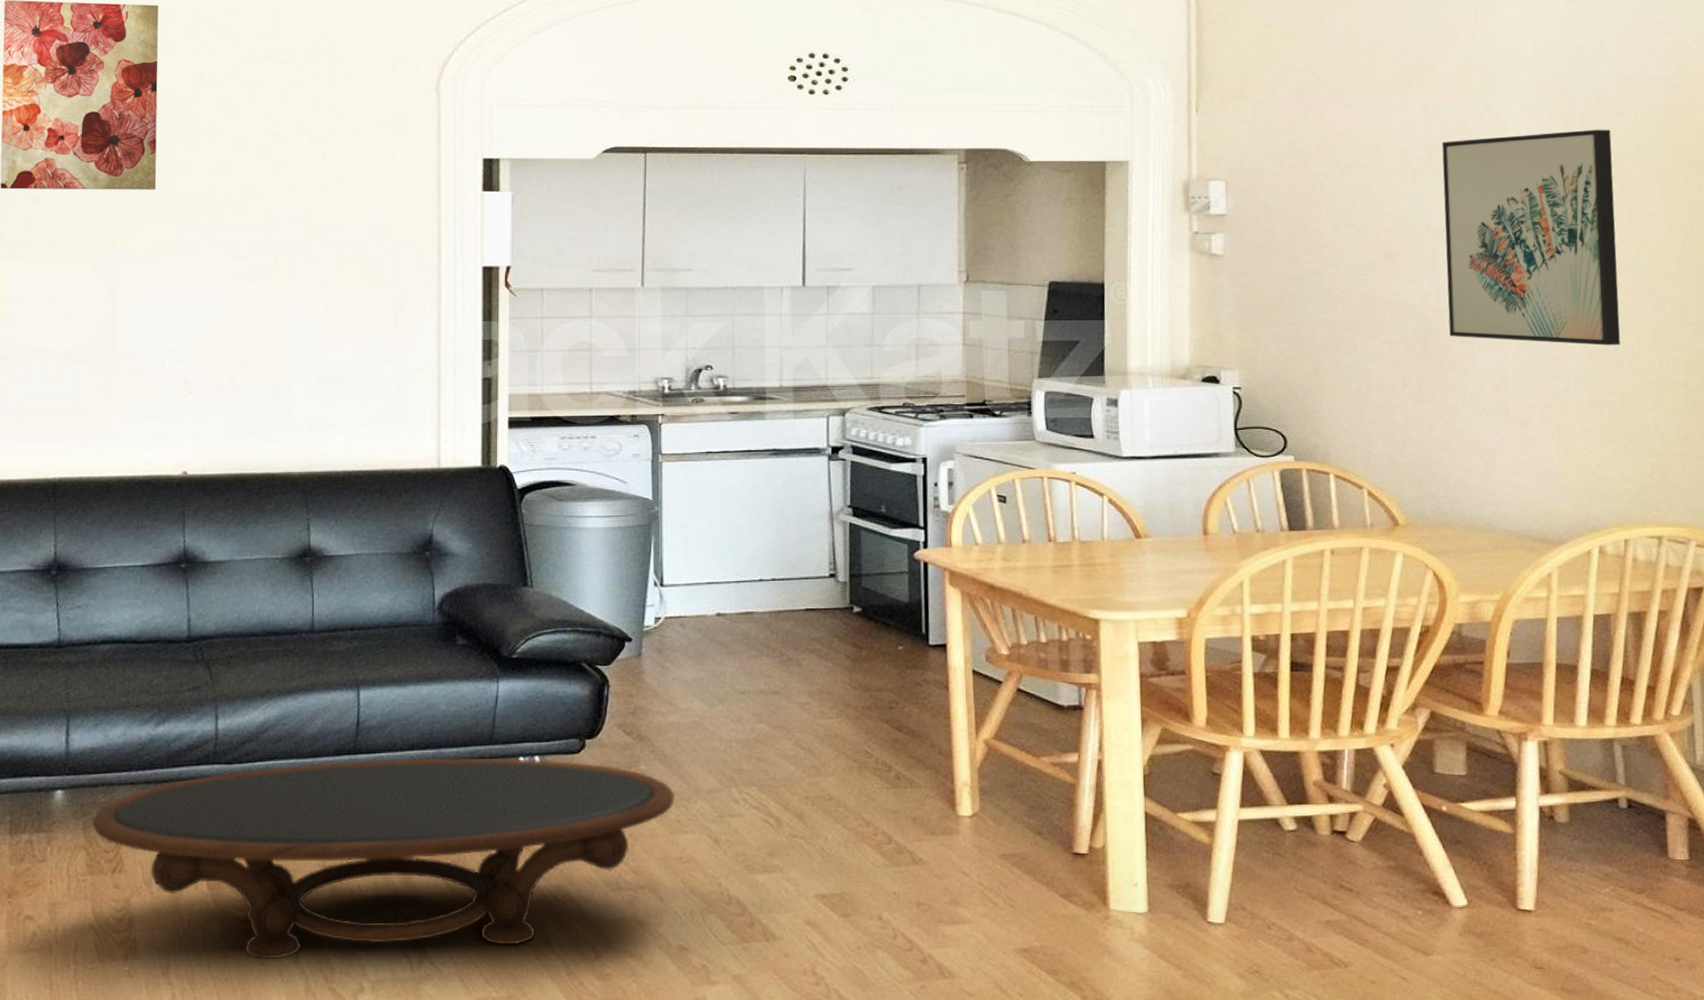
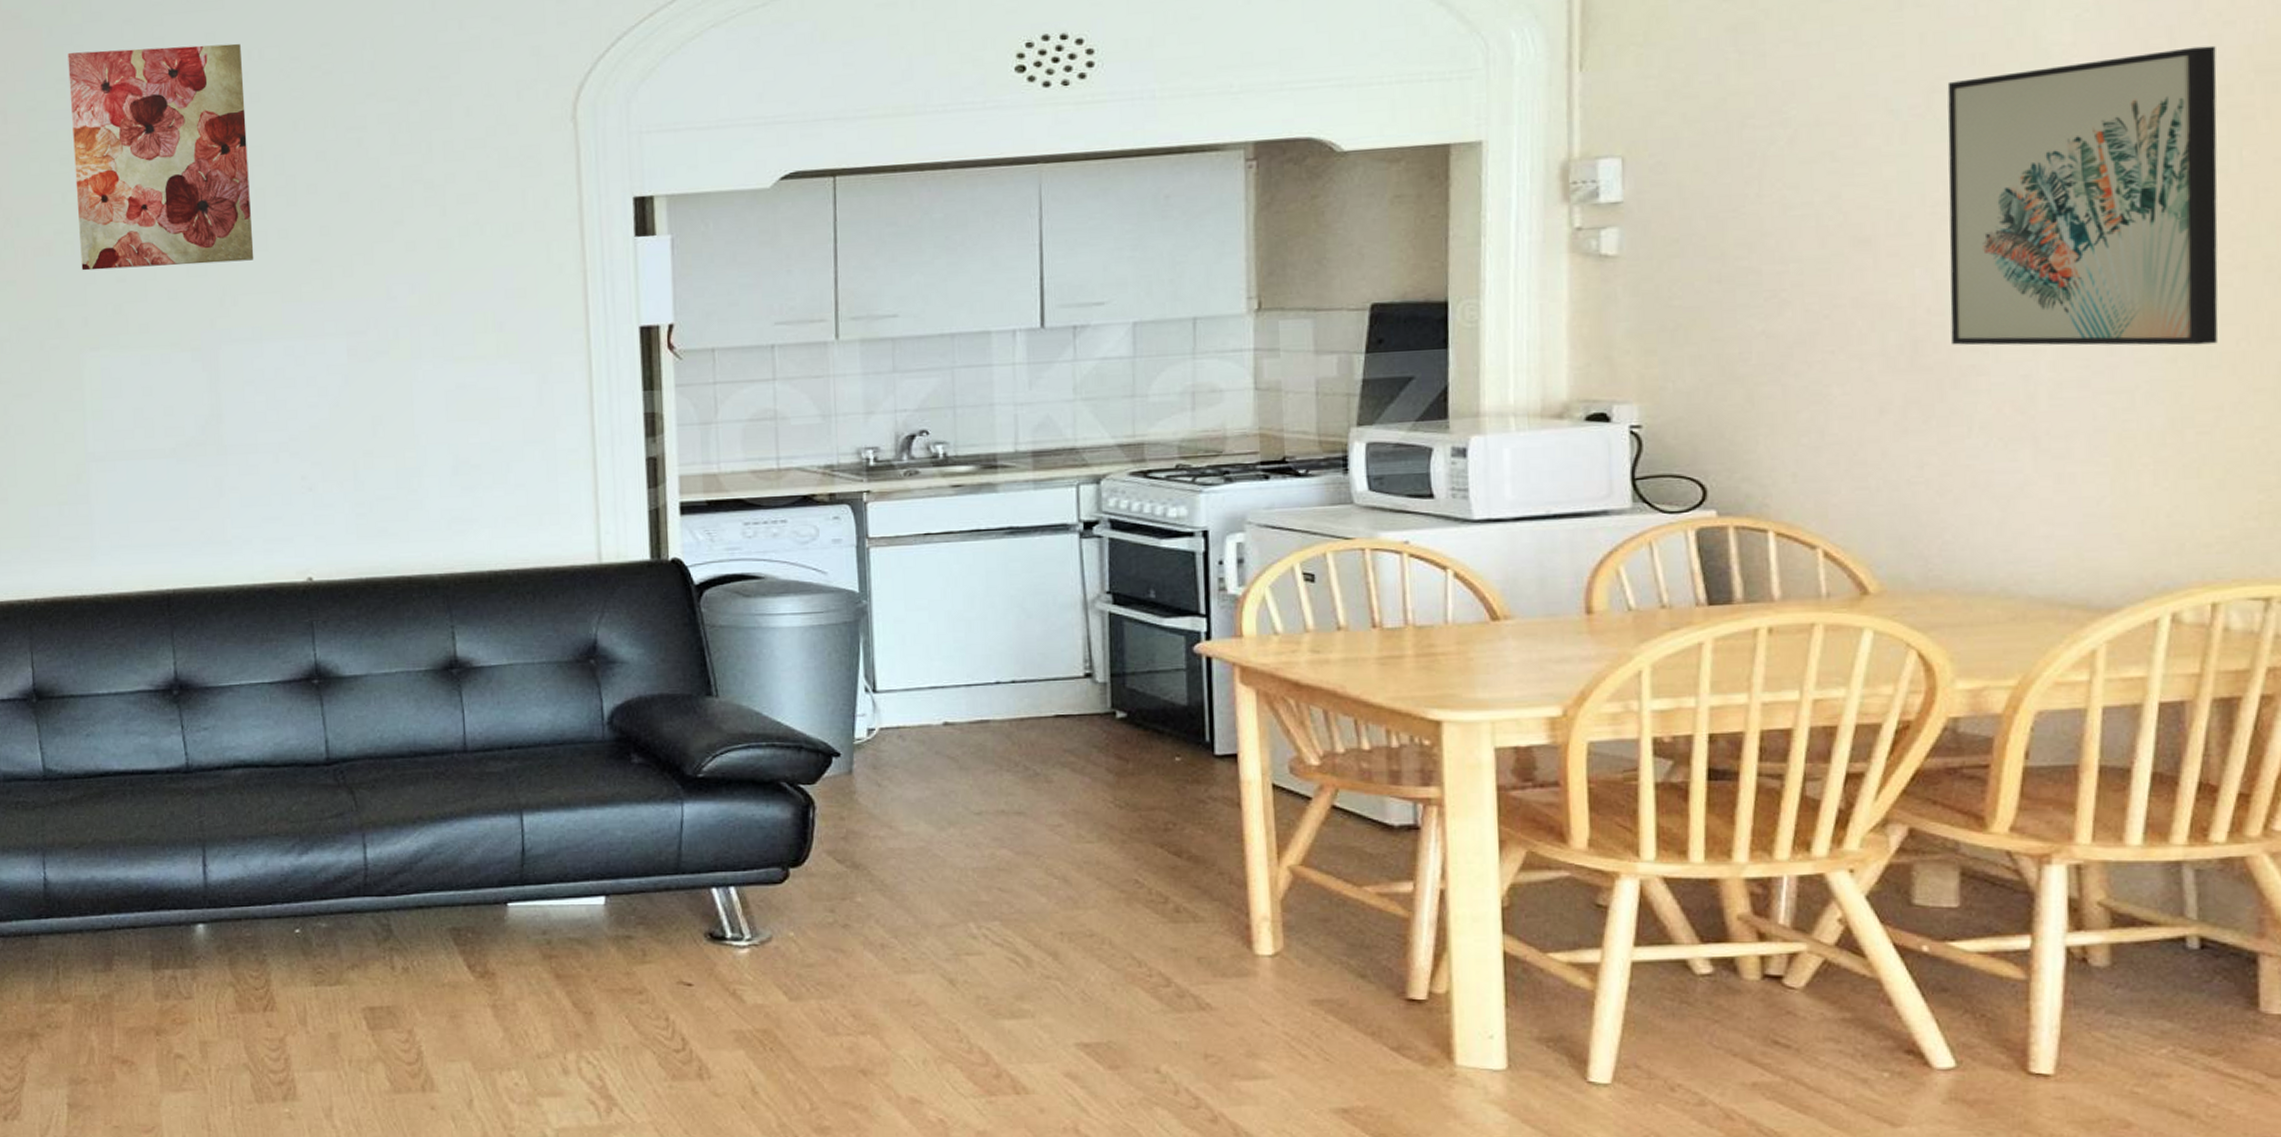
coffee table: present [91,757,675,960] -> none [237,888,900,1104]

